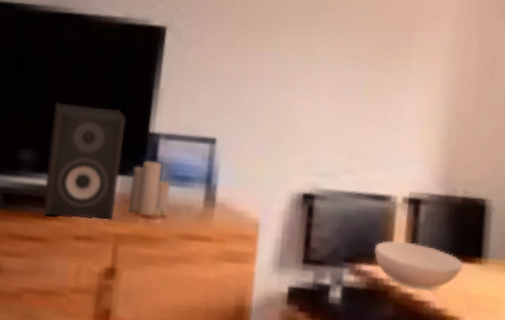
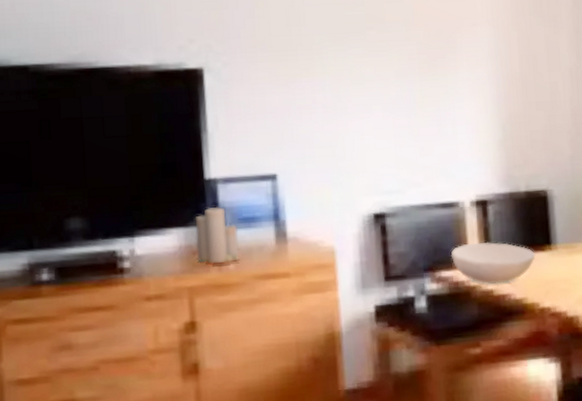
speaker: present [43,102,126,222] -> none [96,160,184,283]

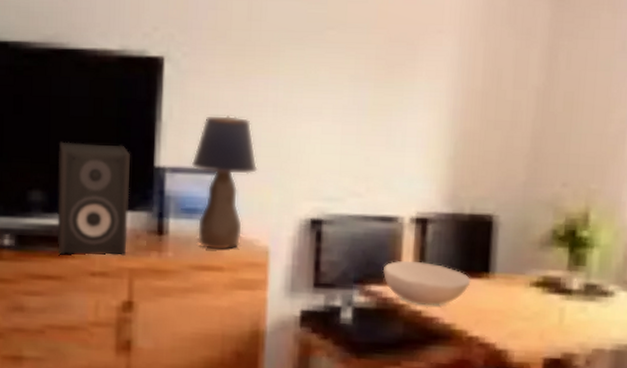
speaker: none [96,160,184,283] -> present [57,141,130,257]
candle: present [195,205,239,264] -> none [140,193,179,250]
table lamp: none [243,120,314,257] -> present [191,114,258,251]

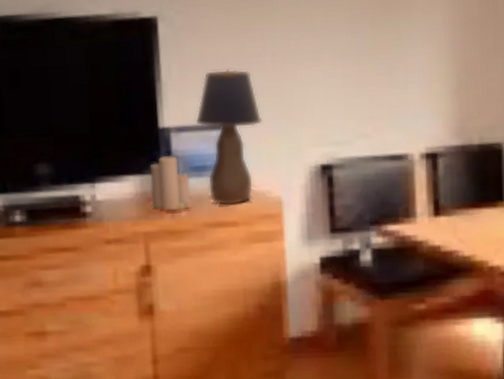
speaker: present [57,141,130,257] -> none [61,109,140,226]
candle: none [140,193,179,250] -> present [150,154,191,211]
bowl: present [382,261,471,306] -> none [397,197,487,240]

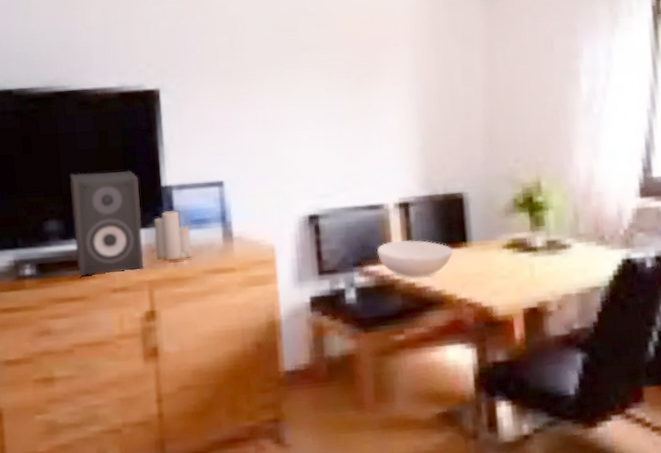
speaker: none [61,109,140,226] -> present [70,170,144,277]
table lamp: present [195,69,263,206] -> none [195,133,256,254]
bowl: none [397,197,487,240] -> present [376,240,453,278]

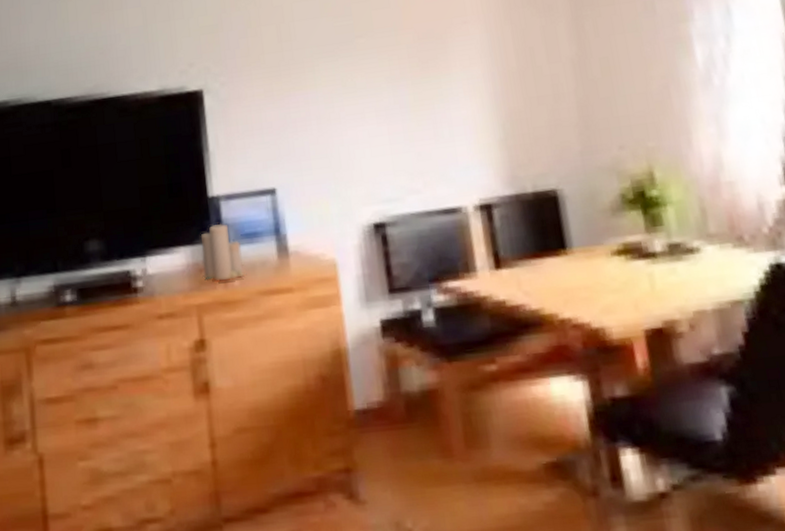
speaker: present [70,170,144,277] -> none [111,181,192,302]
bowl: present [376,240,453,278] -> none [456,249,550,294]

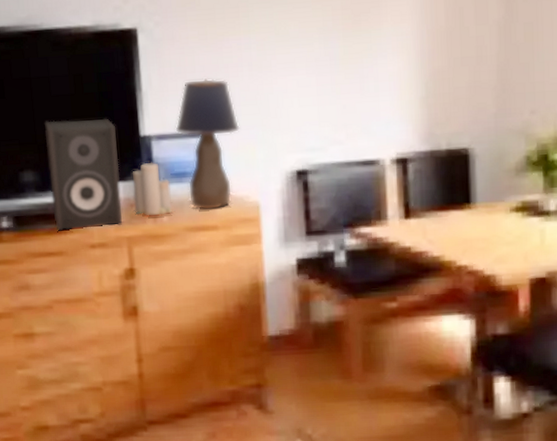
speaker: none [111,181,192,302] -> present [45,118,123,231]
table lamp: none [244,134,312,271] -> present [175,78,240,210]

